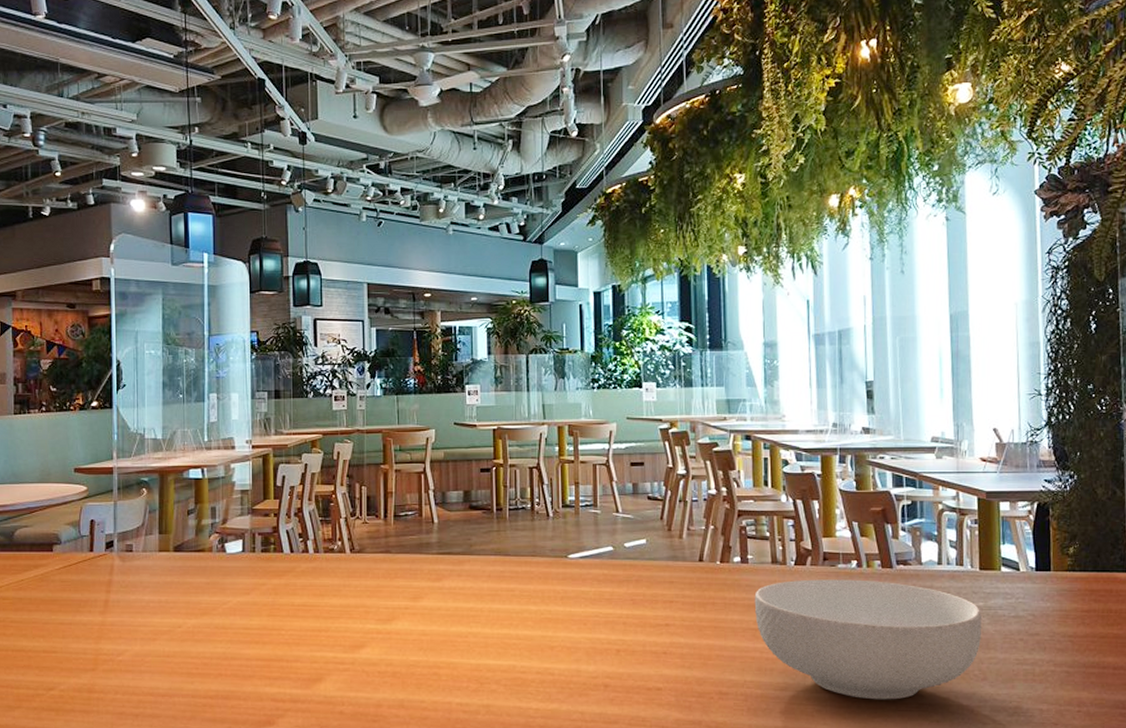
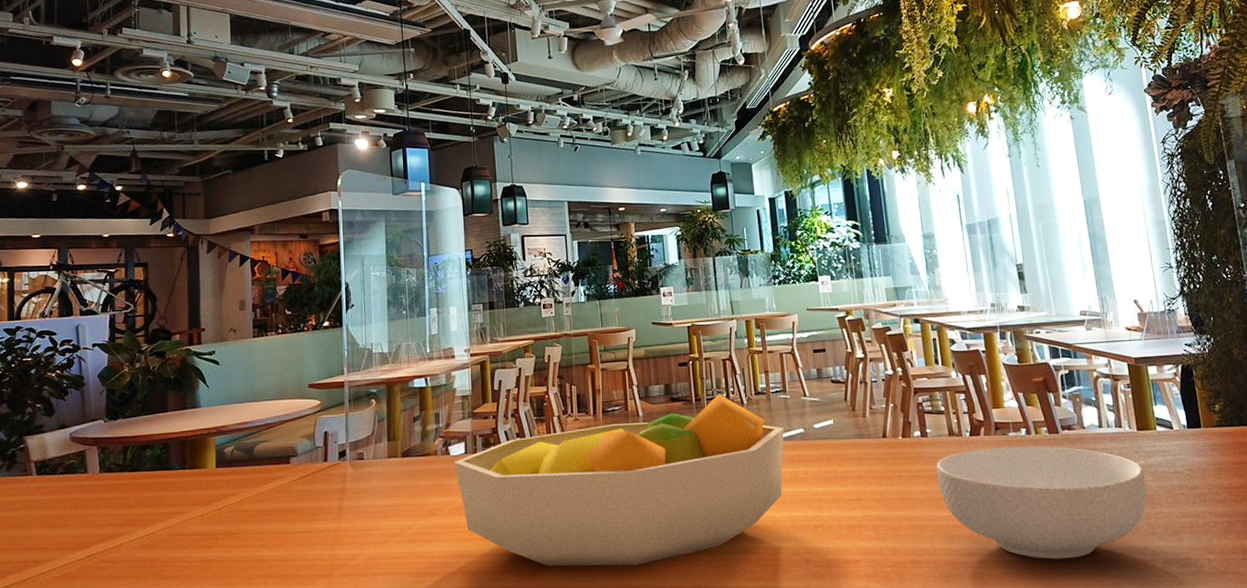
fruit bowl: none [229,504,592,679] -> present [453,394,785,567]

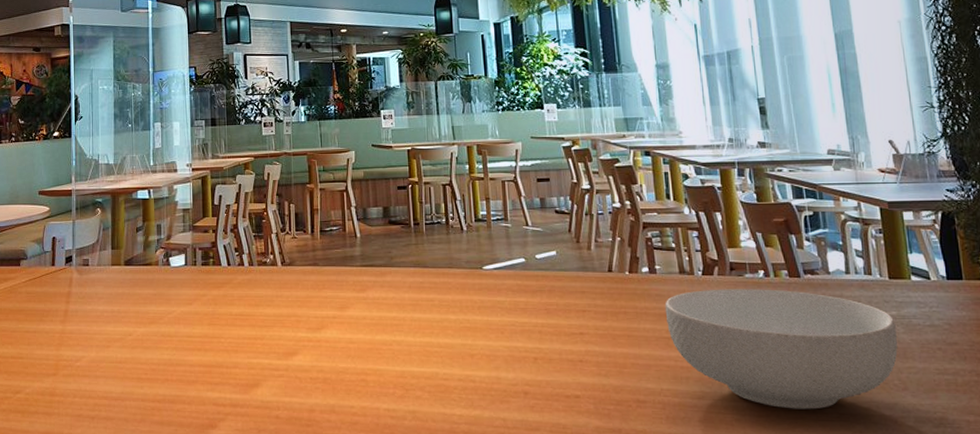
fruit bowl: present [453,394,785,567] -> none [173,219,505,385]

